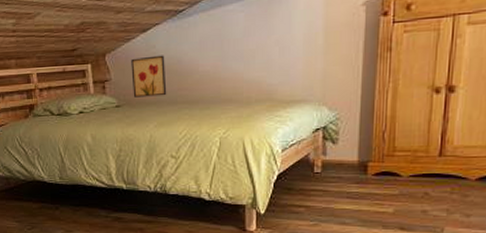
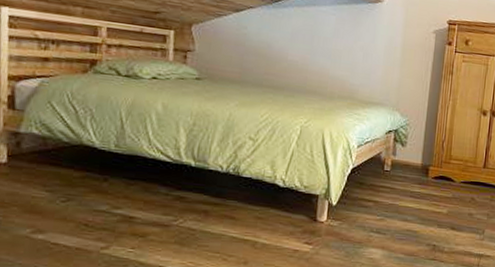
wall art: present [131,55,167,98] -> none [216,34,255,77]

